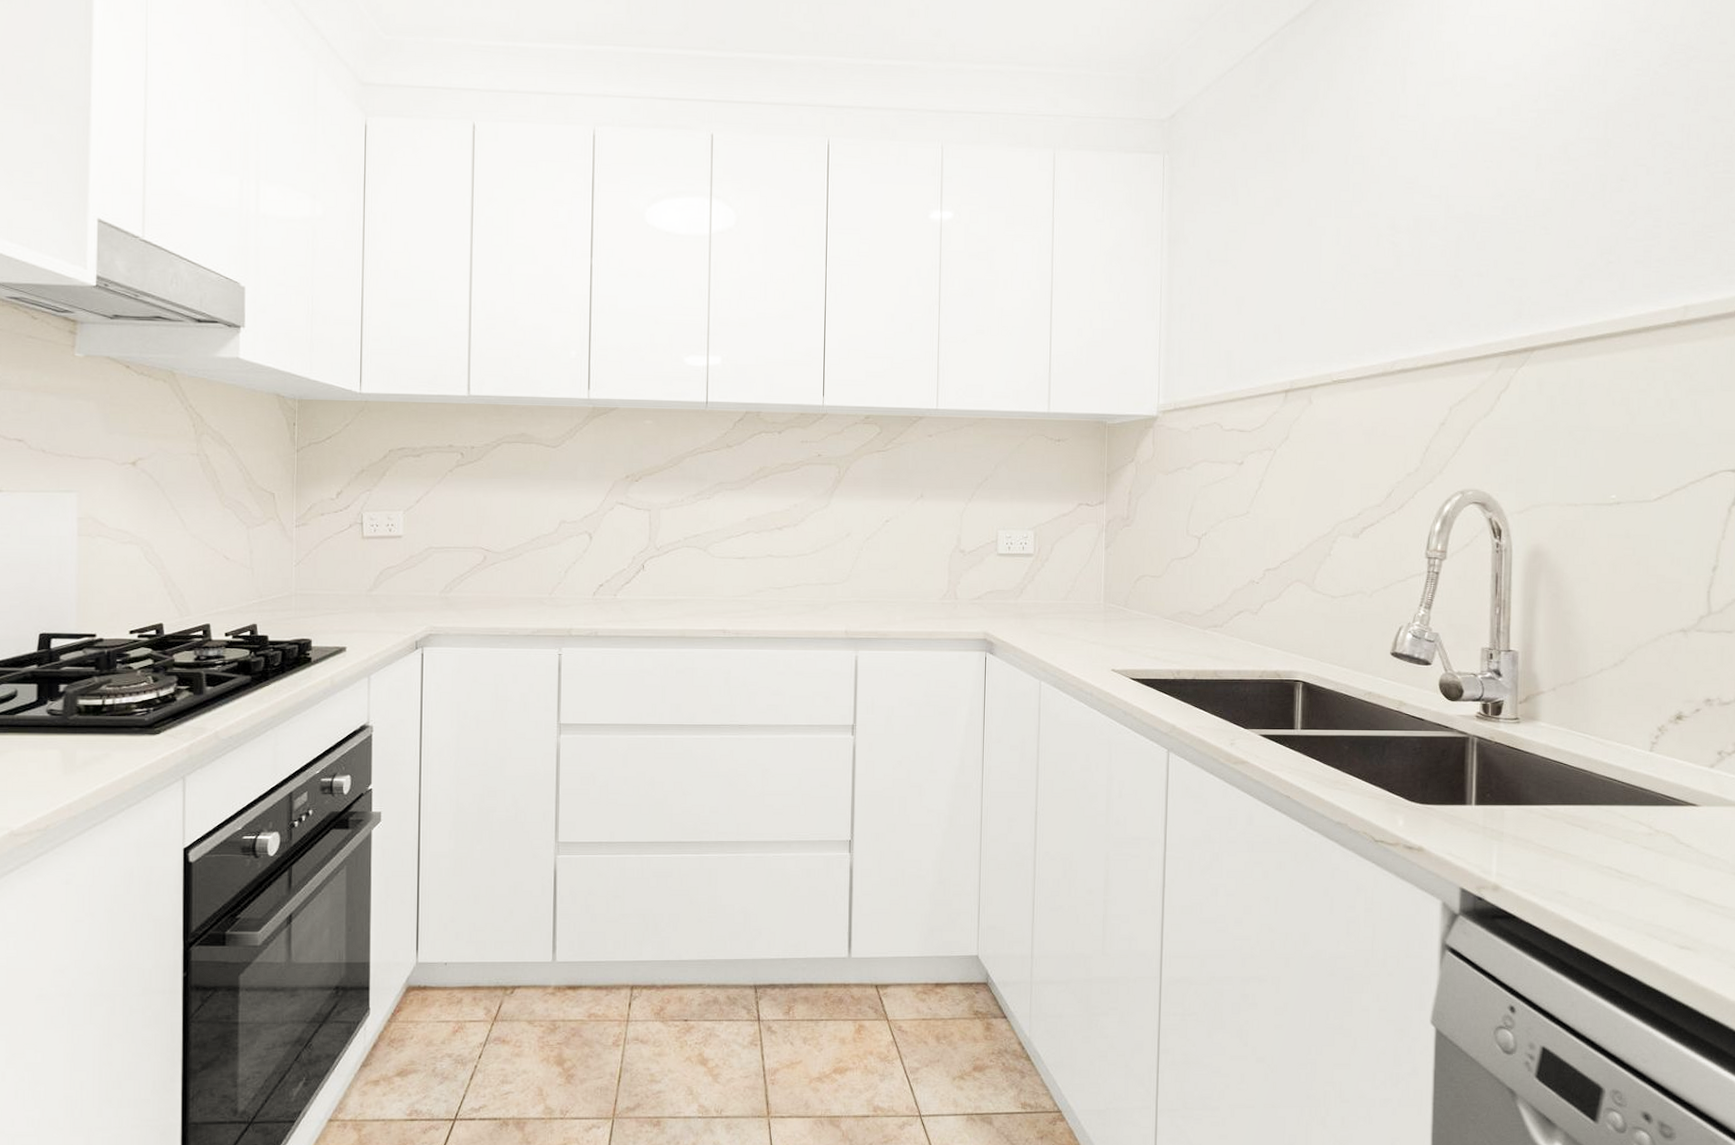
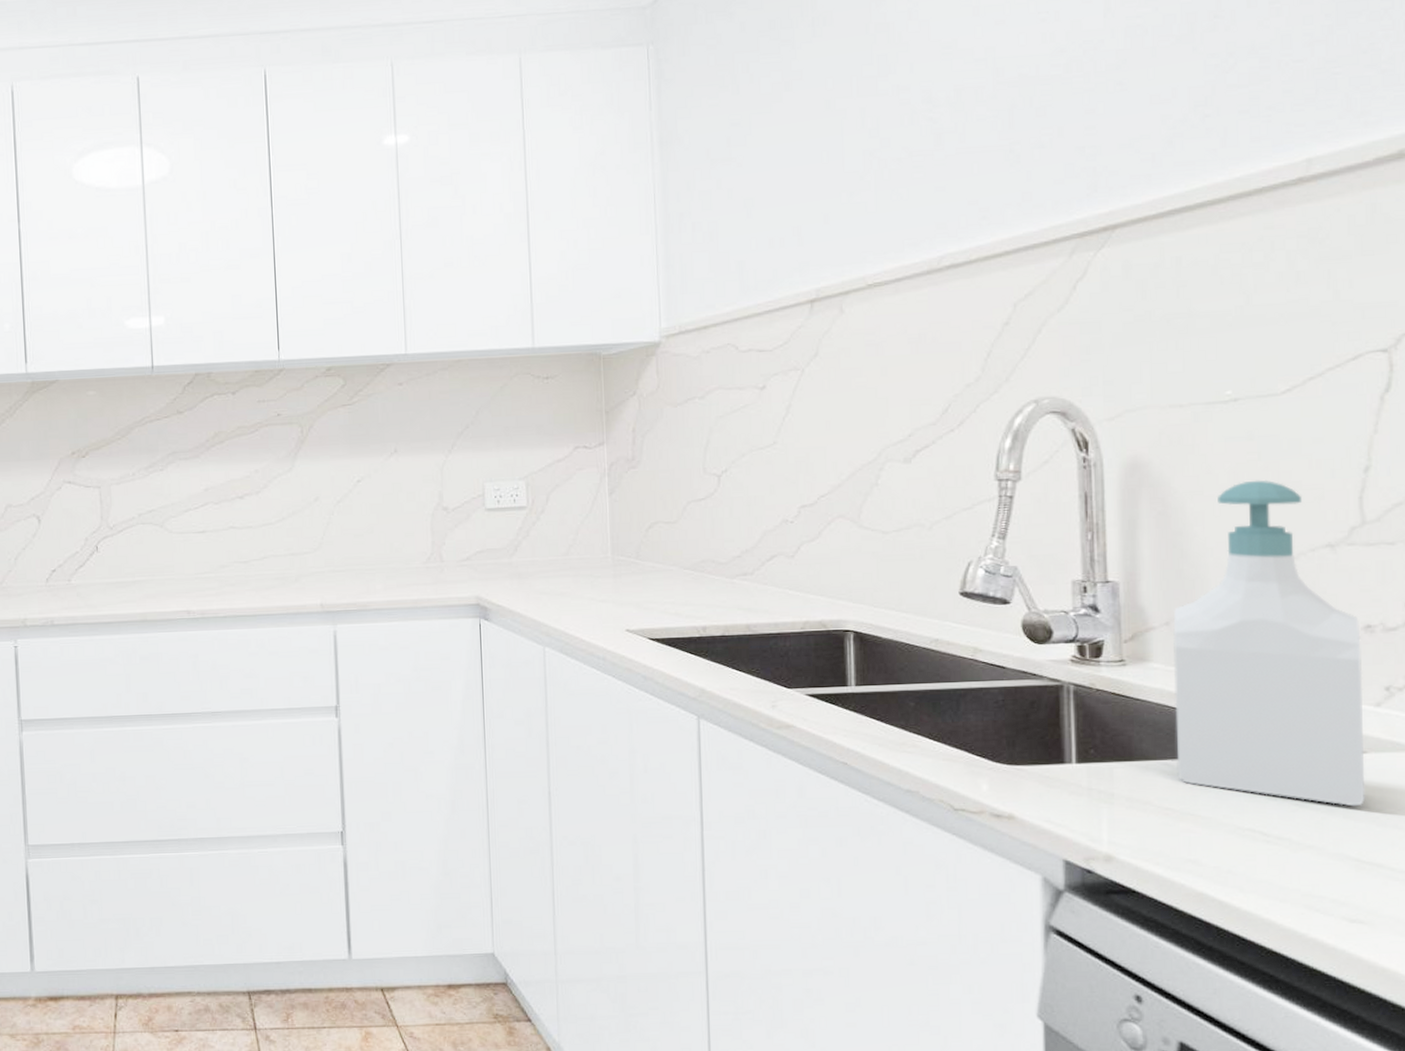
soap bottle: none [1554,572,1702,851] -> present [1173,479,1366,807]

